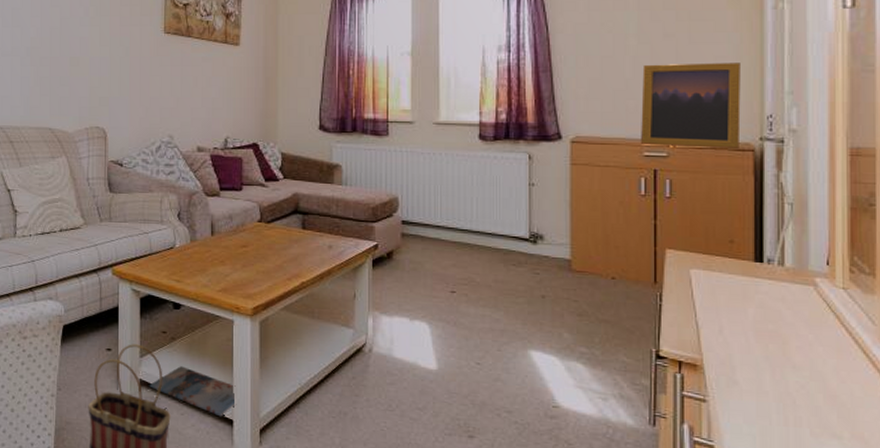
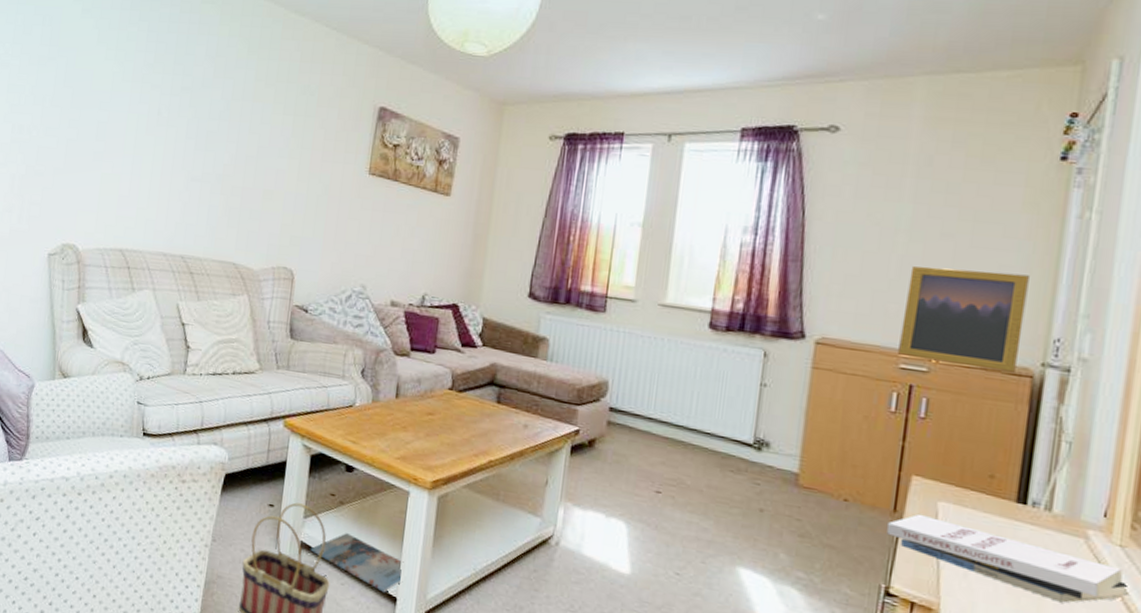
books: none [650,282,857,345] -> present [886,513,1130,603]

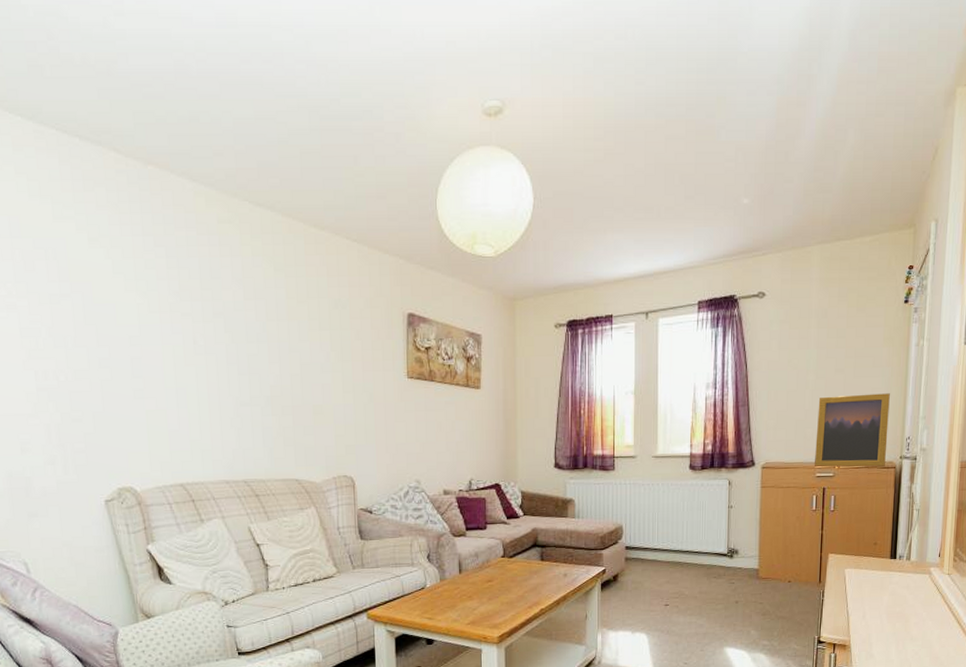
books: present [886,513,1130,603] -> none [815,580,955,621]

